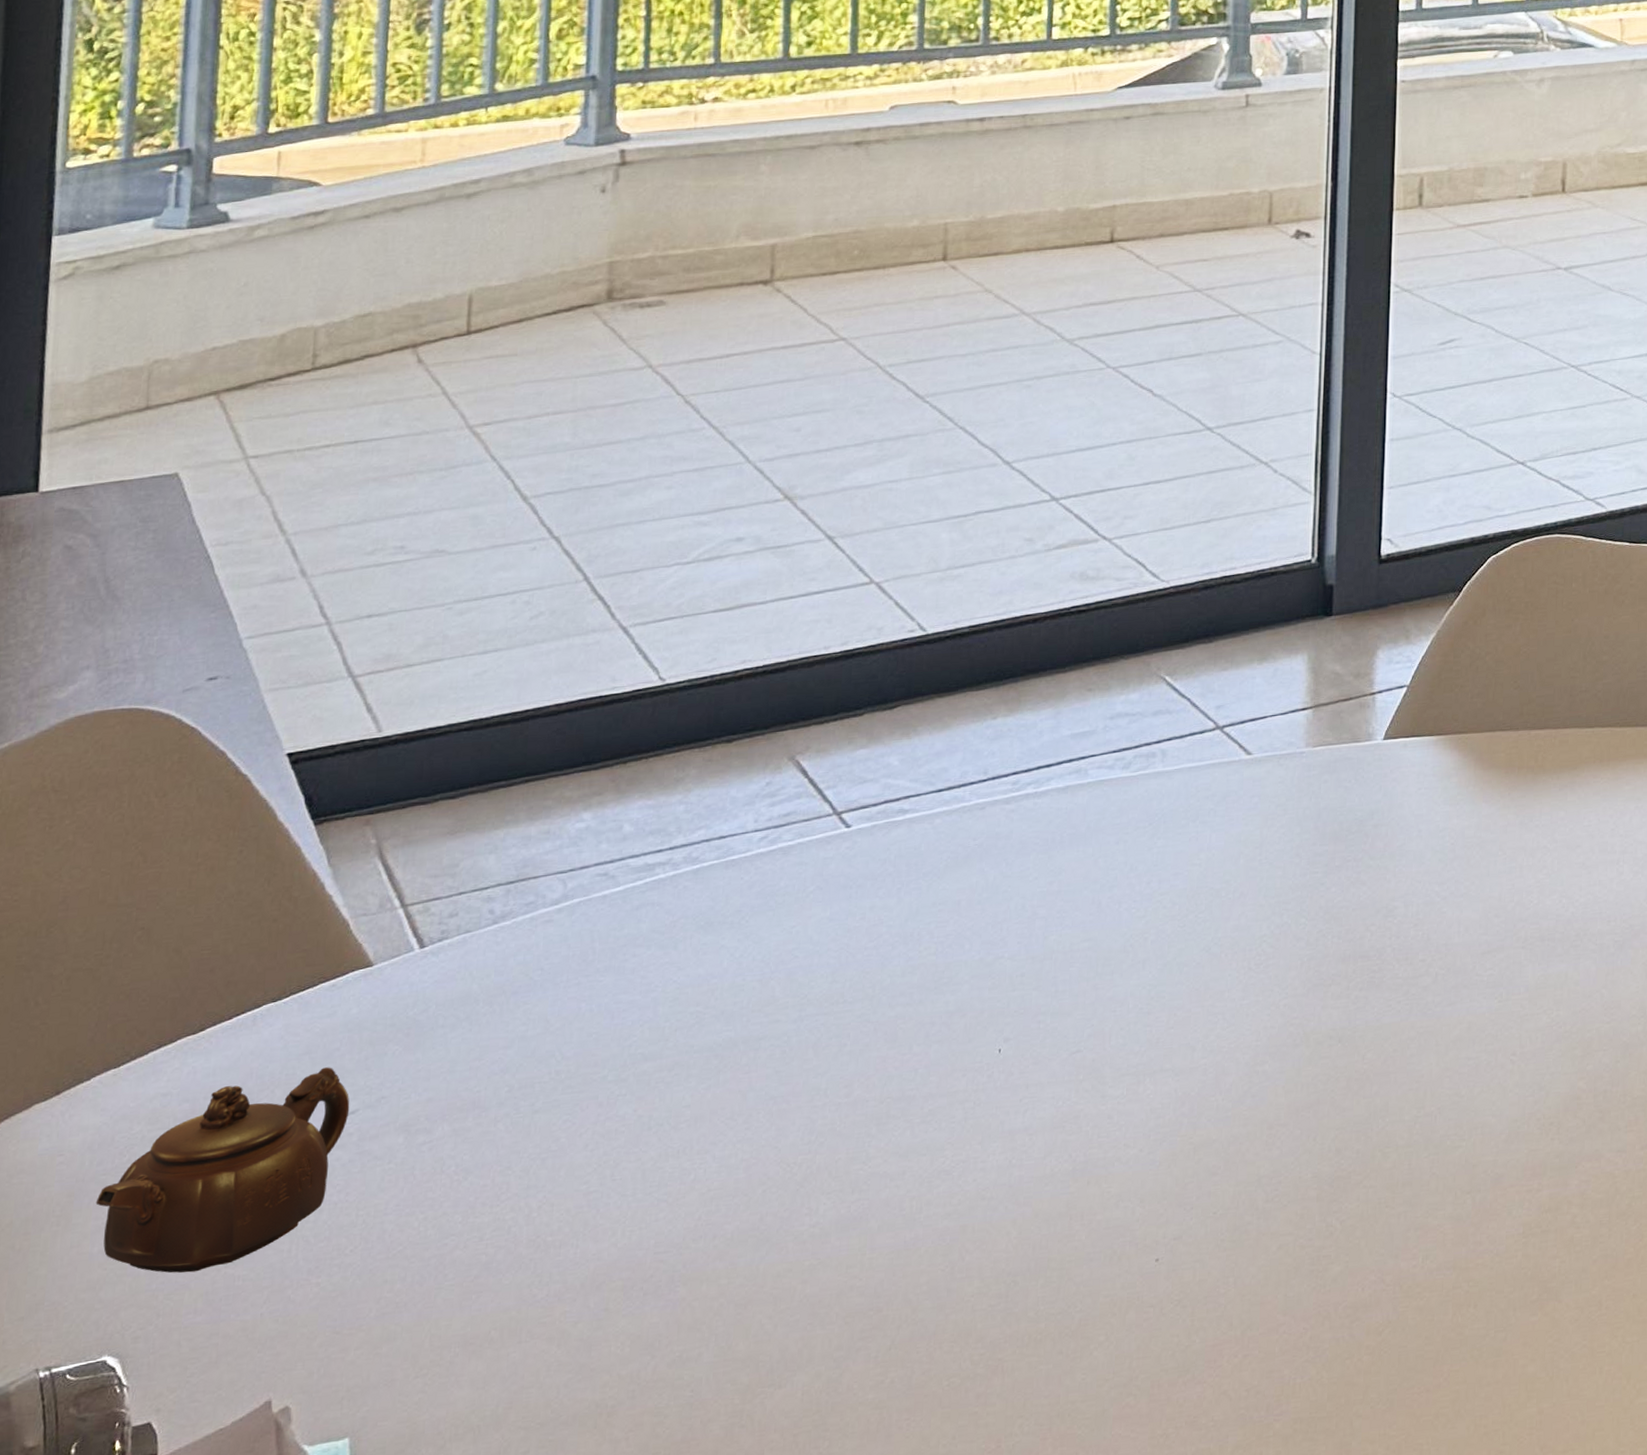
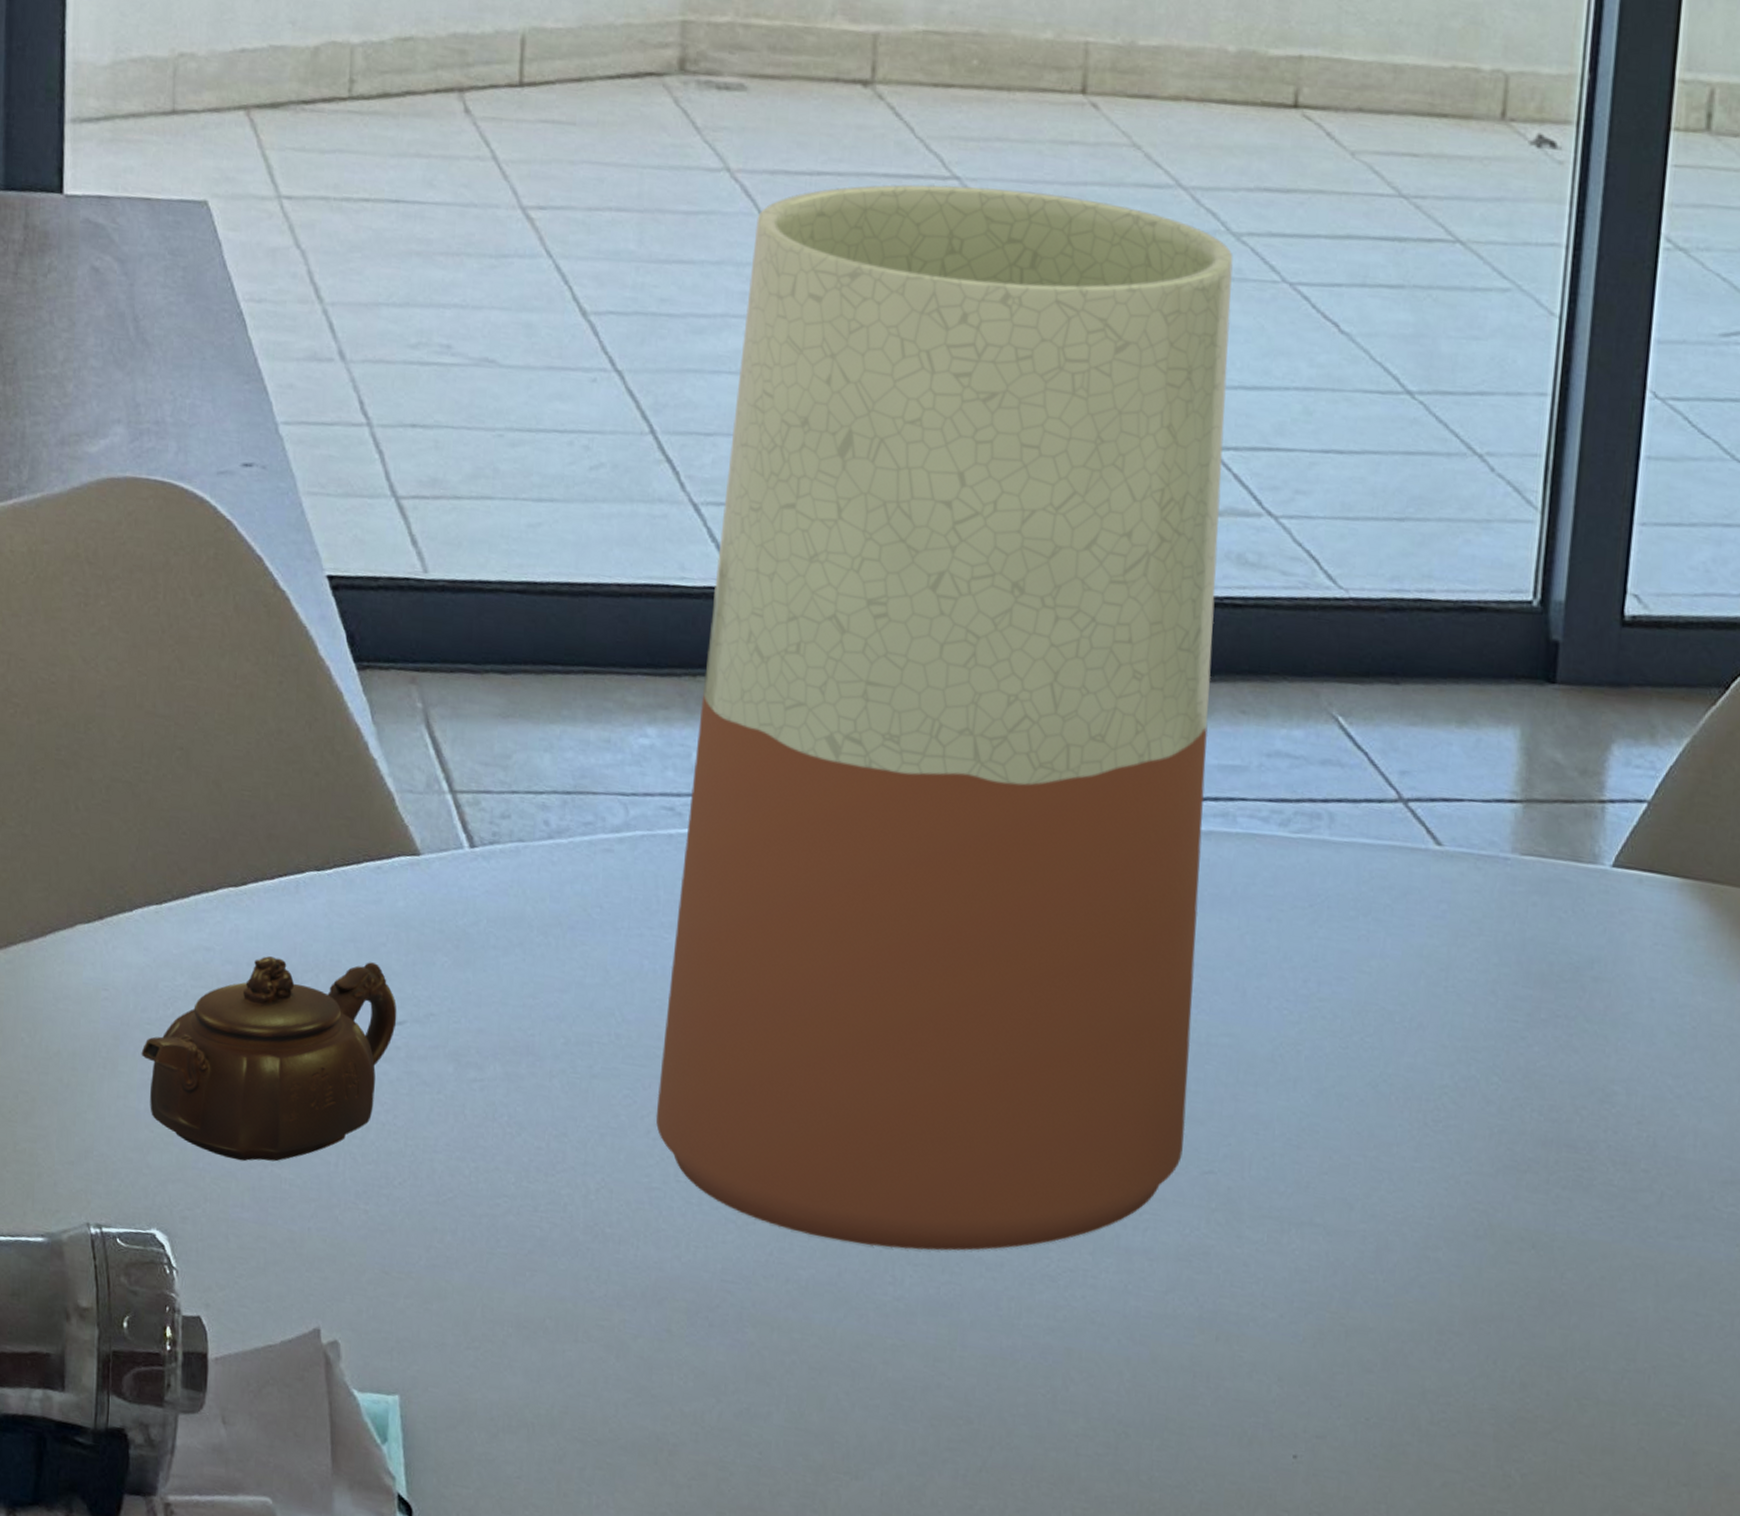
vase: none [593,336,1068,1195] -> present [656,184,1233,1251]

